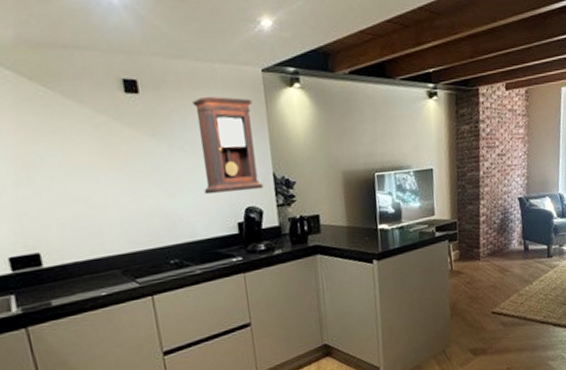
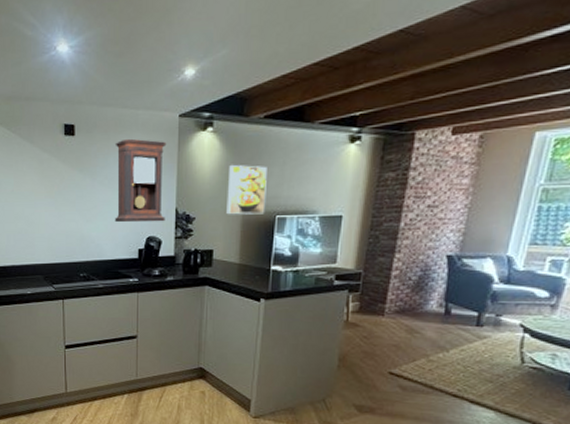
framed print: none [322,122,363,176] -> present [226,164,267,215]

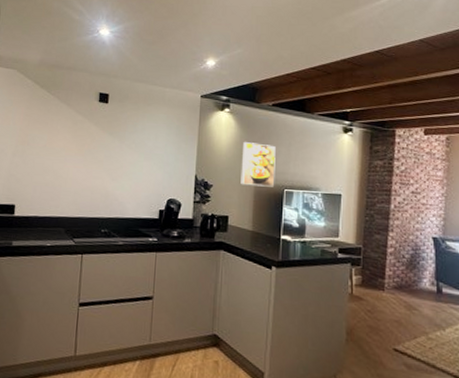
pendulum clock: present [114,138,167,223] -> none [138,110,189,187]

